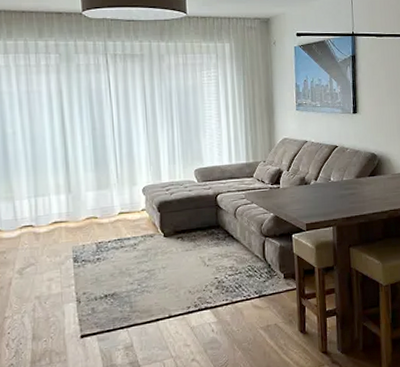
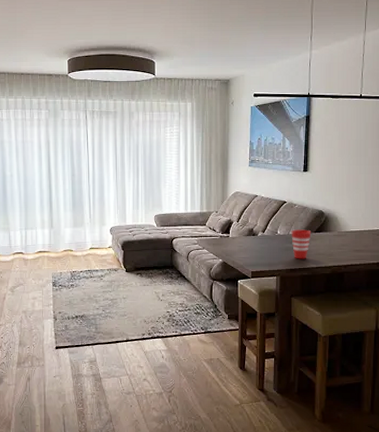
cup: none [345,173,366,206] -> present [291,228,312,259]

